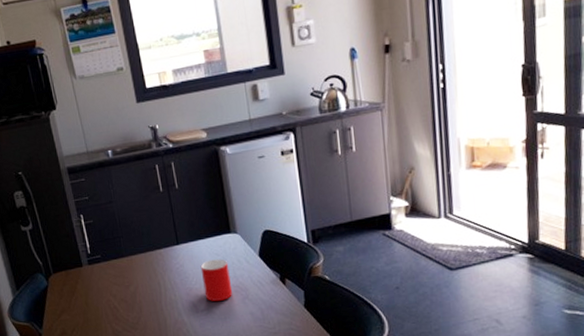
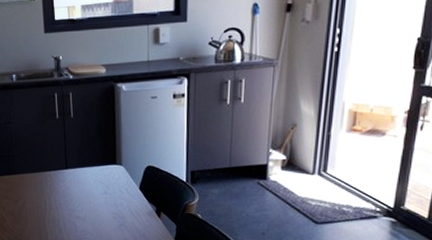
cup: present [200,259,233,301] -> none [84,186,111,225]

